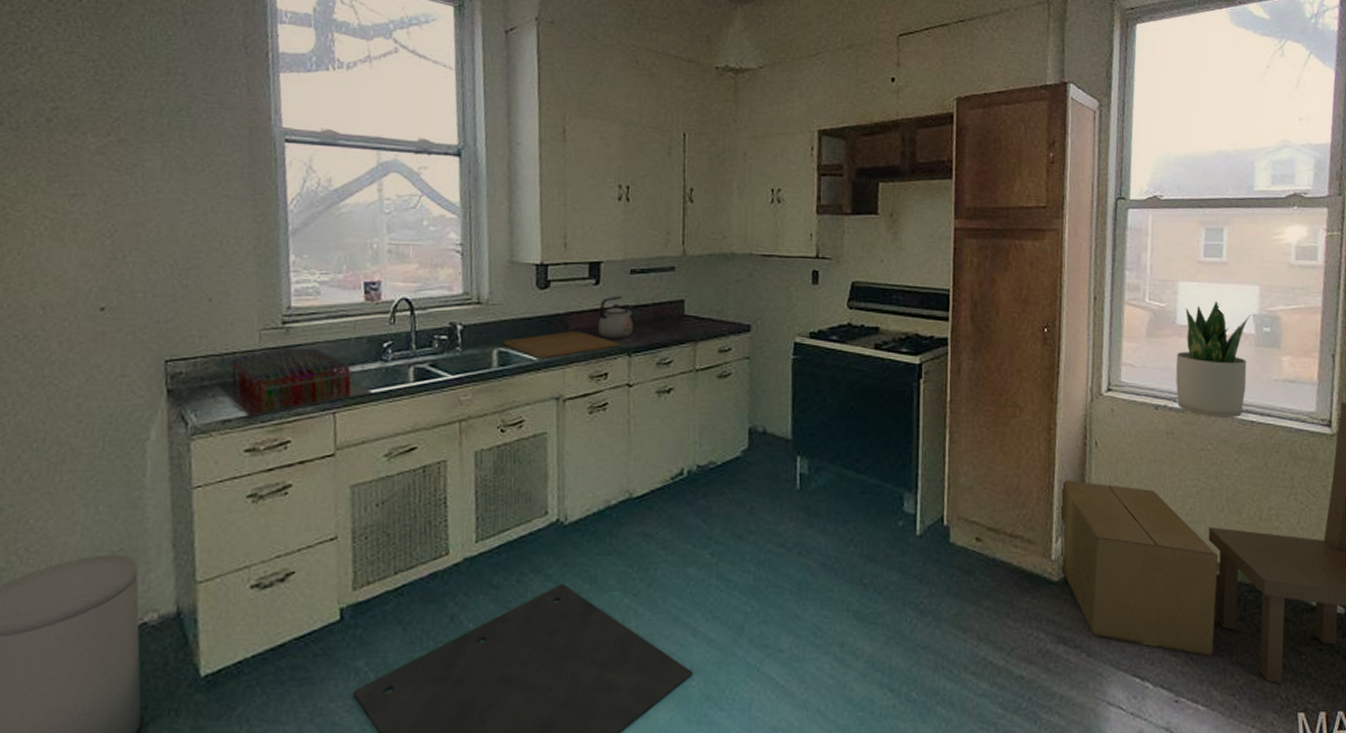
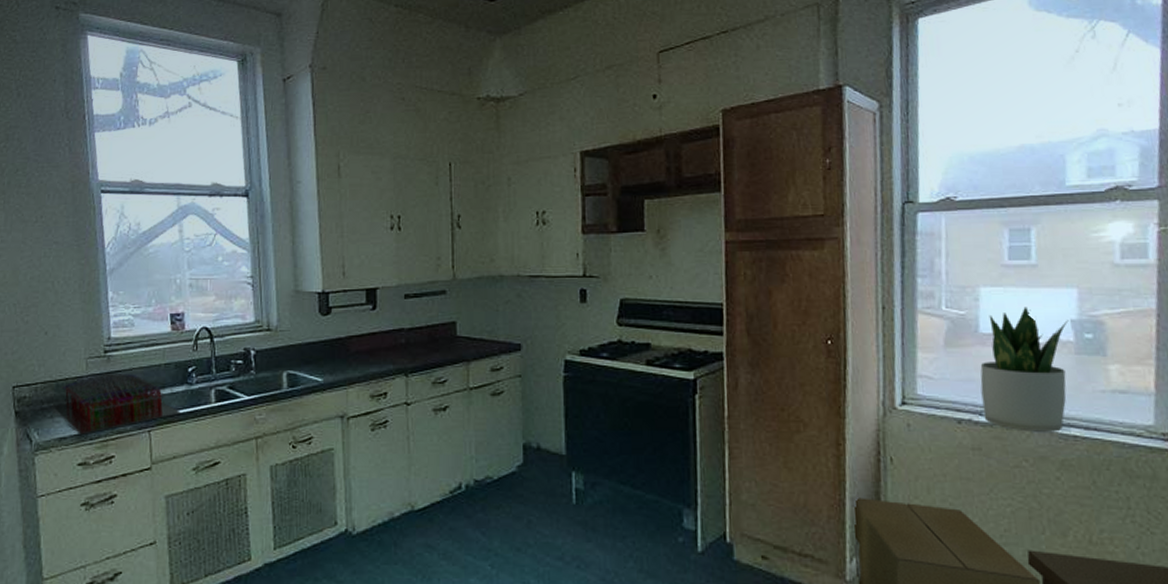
chopping board: present [502,330,621,360] -> none [291,353,398,381]
kettle: present [597,295,634,339] -> none [375,319,410,360]

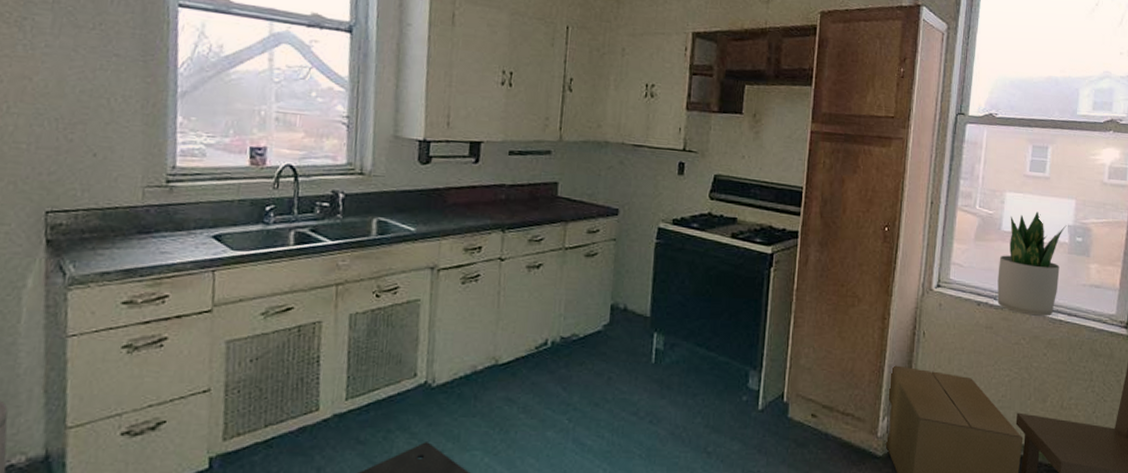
dish rack: present [52,372,181,436] -> none [94,204,253,272]

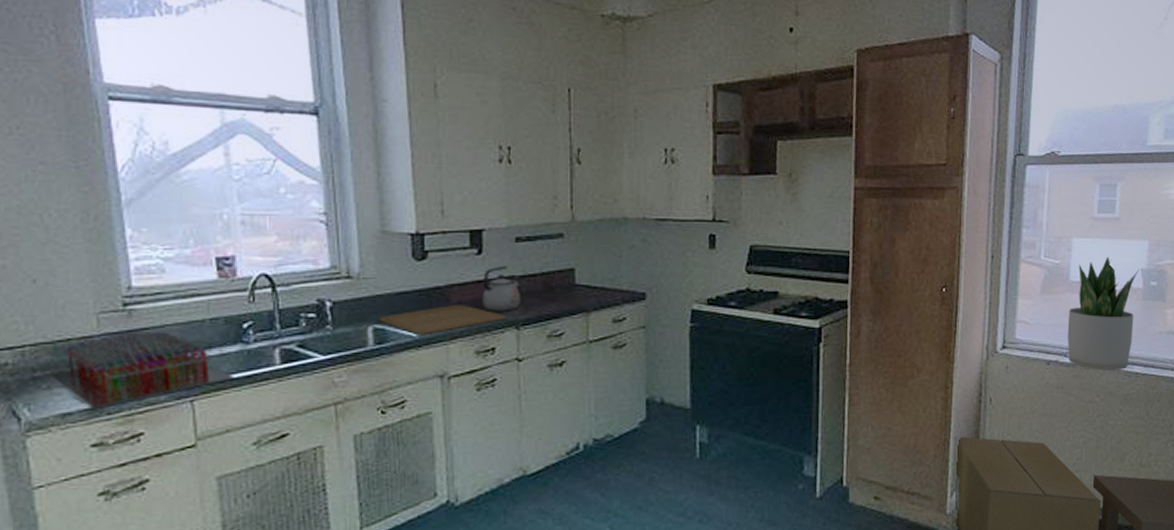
dish rack: none [94,204,253,272] -> present [48,330,234,410]
chopping board: none [382,205,496,231] -> present [378,304,508,336]
kettle: none [474,174,510,215] -> present [481,265,522,311]

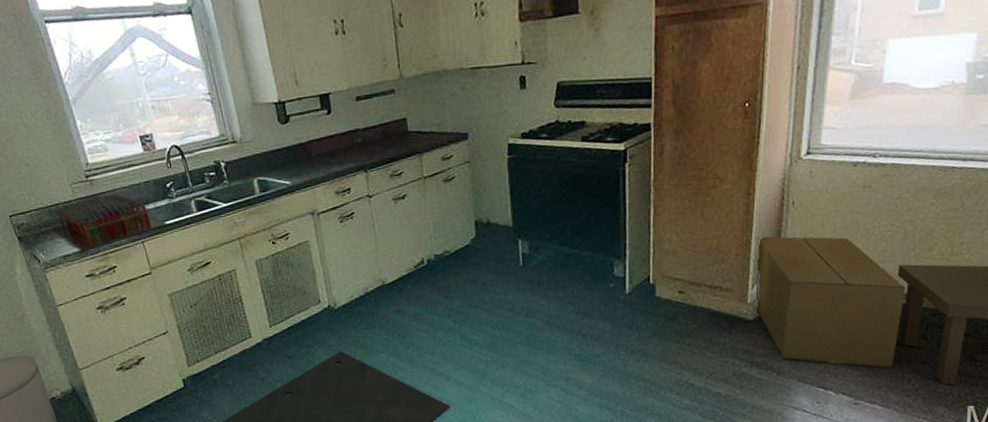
chopping board: present [378,304,508,336] -> none [260,155,358,183]
kettle: present [481,265,522,311] -> none [334,121,367,160]
planter: present [1067,257,1140,371] -> none [877,54,965,168]

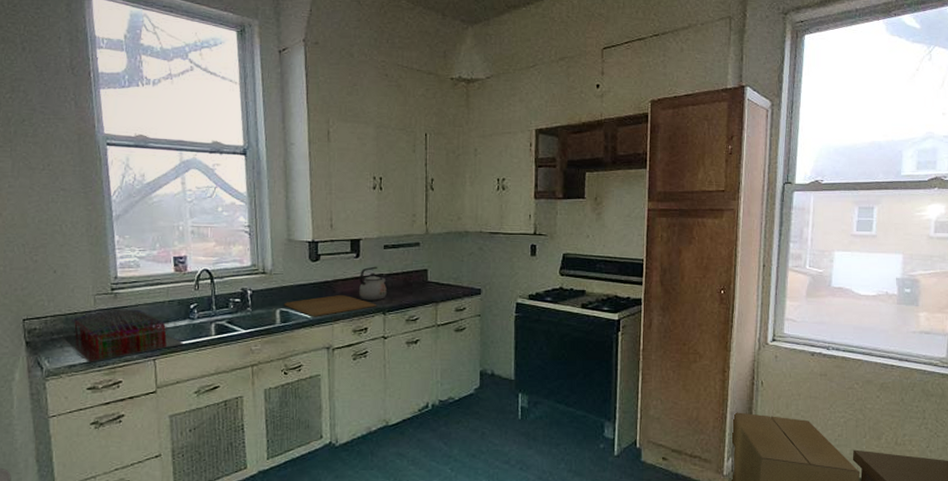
chopping board: none [260,155,358,183] -> present [284,294,378,317]
kettle: none [334,121,367,160] -> present [358,266,388,301]

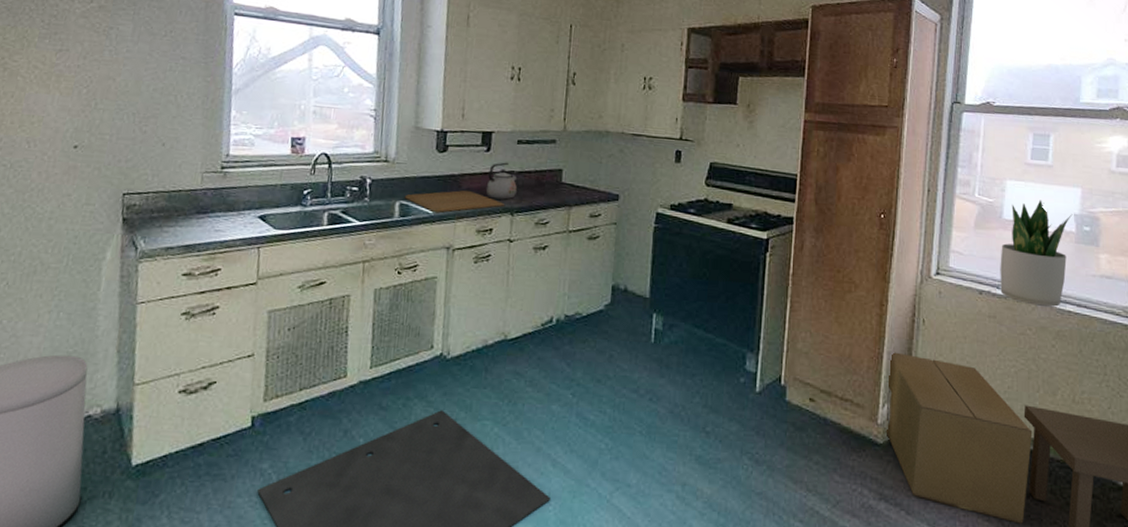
dish rack: present [61,307,183,364] -> none [161,187,292,248]
planter: none [829,267,895,363] -> present [1000,200,1073,308]

